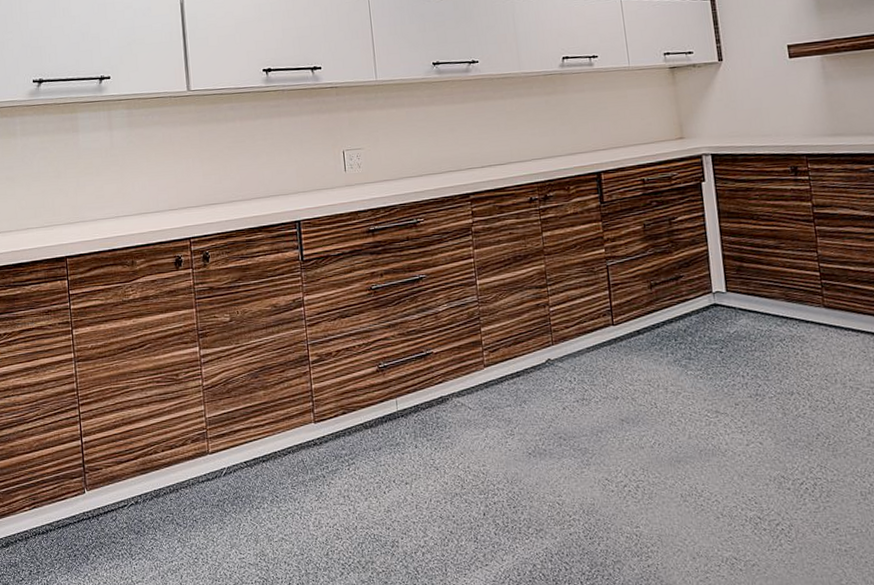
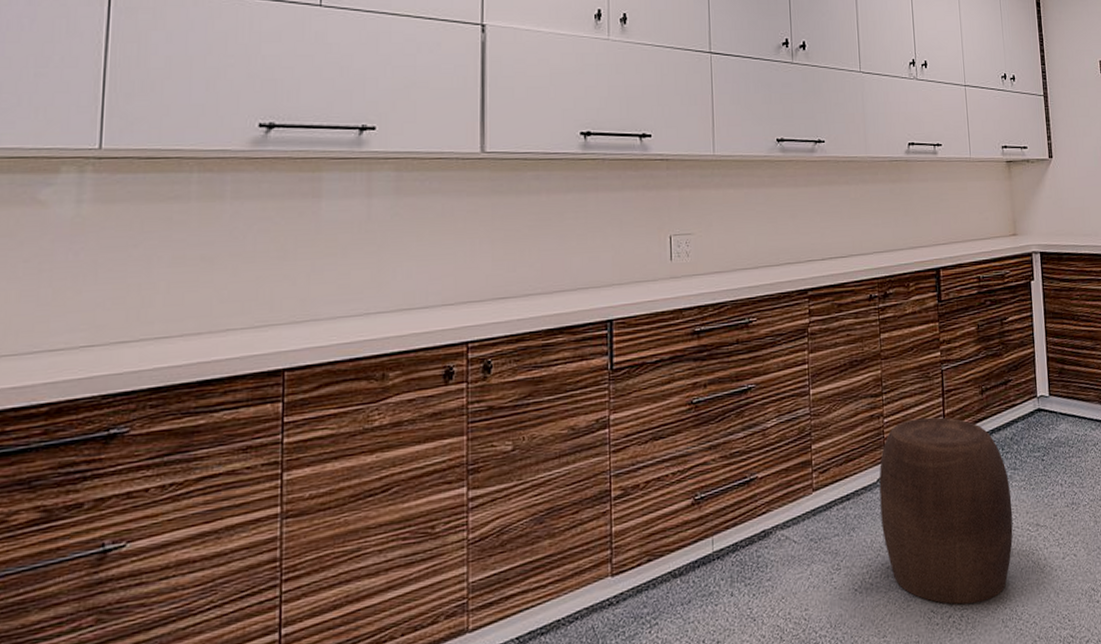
stool: none [547,308,690,477] -> present [879,417,1013,605]

